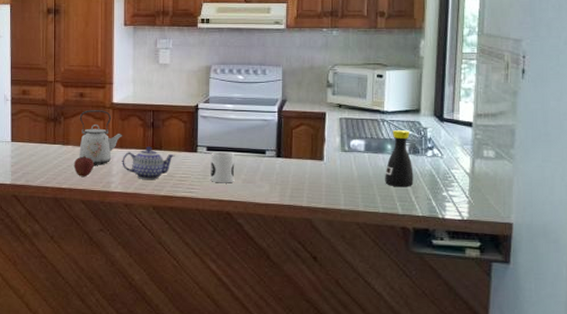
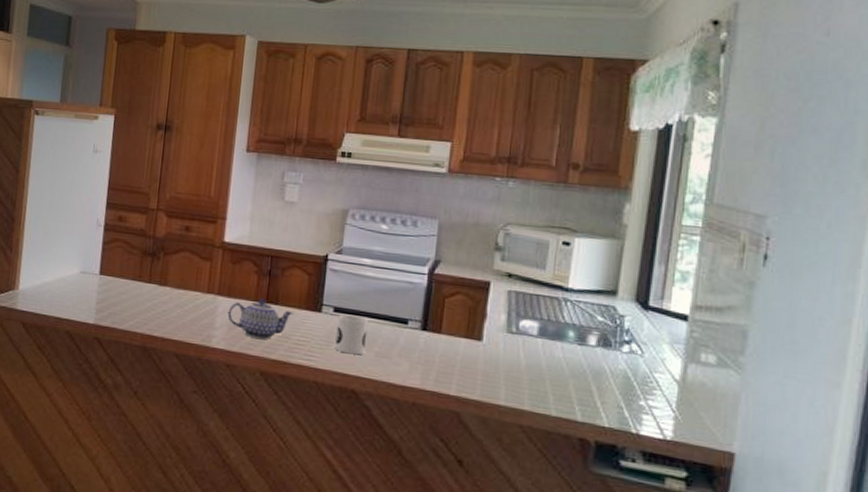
fruit: present [73,155,95,178] -> none [169,300,195,327]
kettle: present [79,110,123,165] -> none [177,247,232,315]
bottle: present [385,129,414,187] -> none [562,313,602,389]

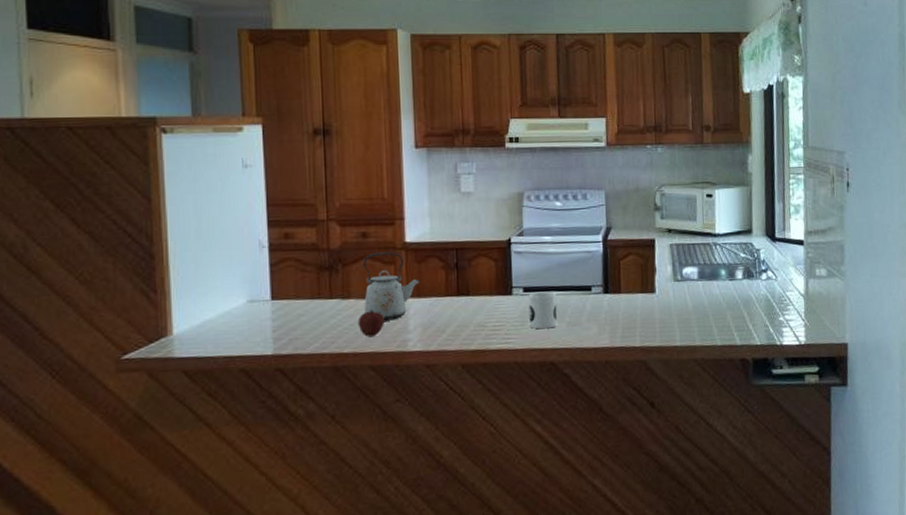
fruit: none [169,300,195,327] -> present [357,309,386,338]
kettle: none [177,247,232,315] -> present [362,252,420,321]
teapot: present [227,298,294,339] -> none [420,292,486,333]

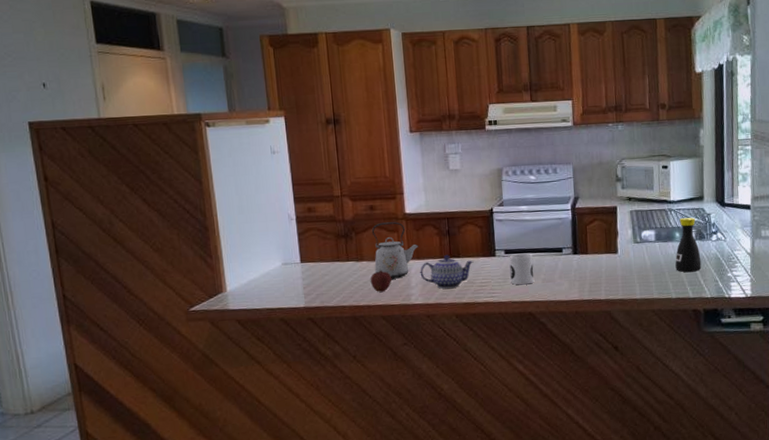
teapot: none [420,292,486,333] -> present [420,255,474,289]
bottle: none [720,252,750,316] -> present [675,217,702,273]

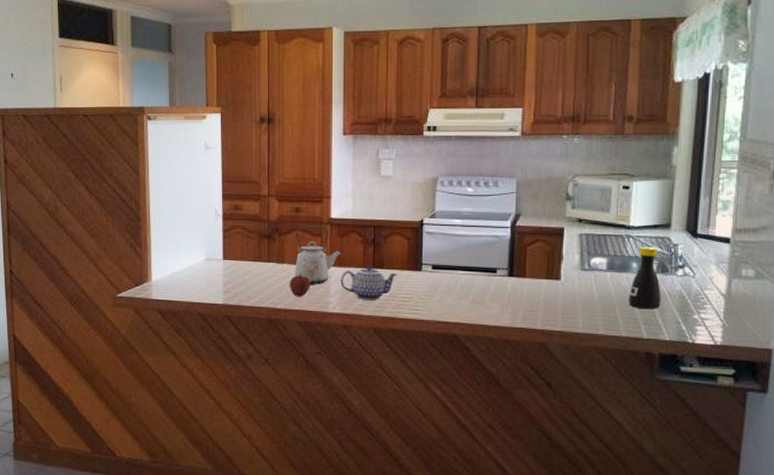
mug: present [509,253,534,285] -> none [436,270,463,304]

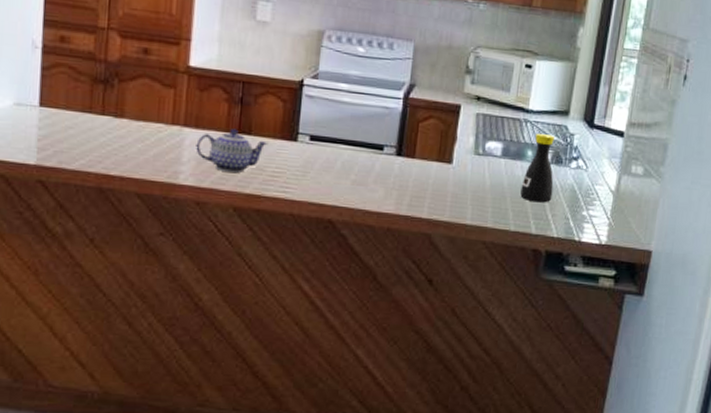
fruit: present [289,274,311,298] -> none [128,133,158,164]
kettle: present [295,226,342,285] -> none [137,72,200,149]

